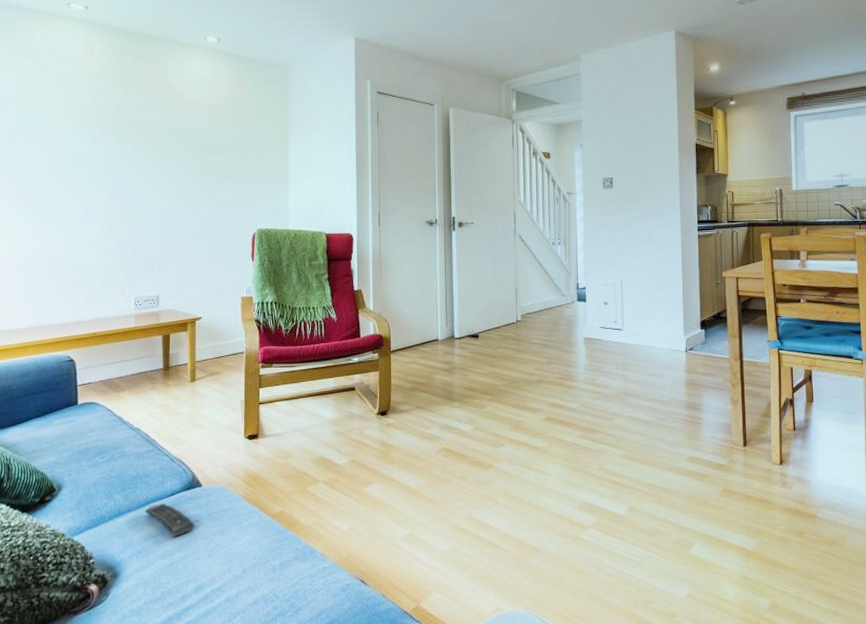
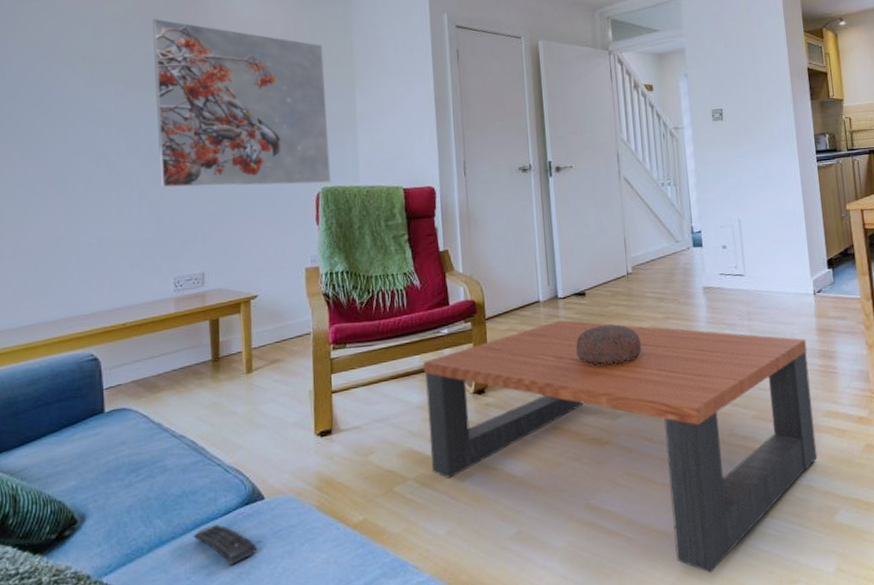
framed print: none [122,76,265,226] -> present [152,19,331,188]
coffee table: none [336,357,678,586] -> present [423,320,818,573]
decorative bowl: none [467,365,526,399] -> present [575,324,642,366]

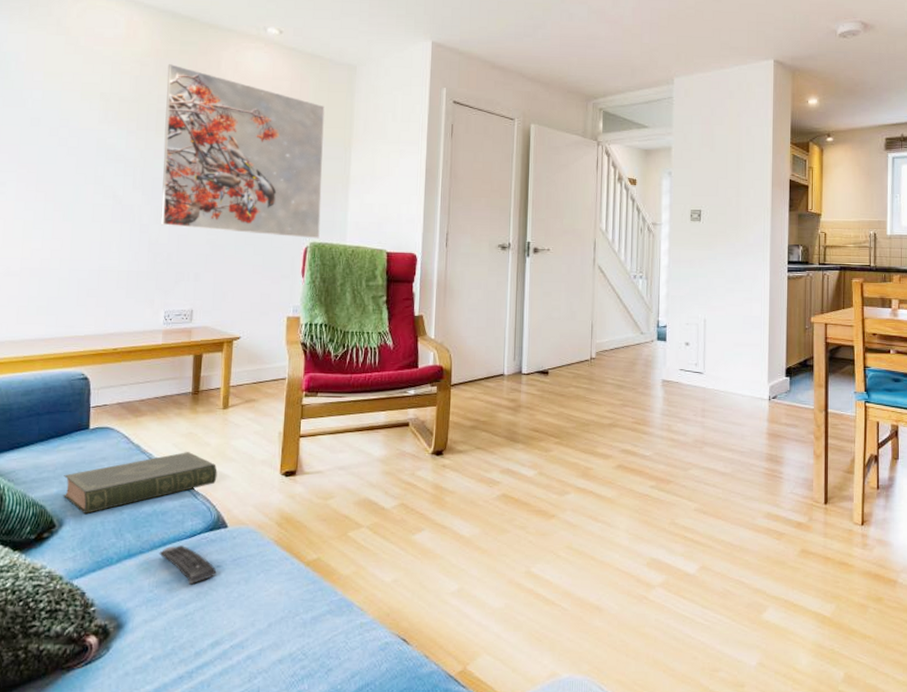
book: none [81,424,248,504] -> present [62,452,217,514]
coffee table: present [423,320,818,573] -> none [385,394,756,651]
decorative bowl: present [575,324,642,366] -> none [533,405,597,443]

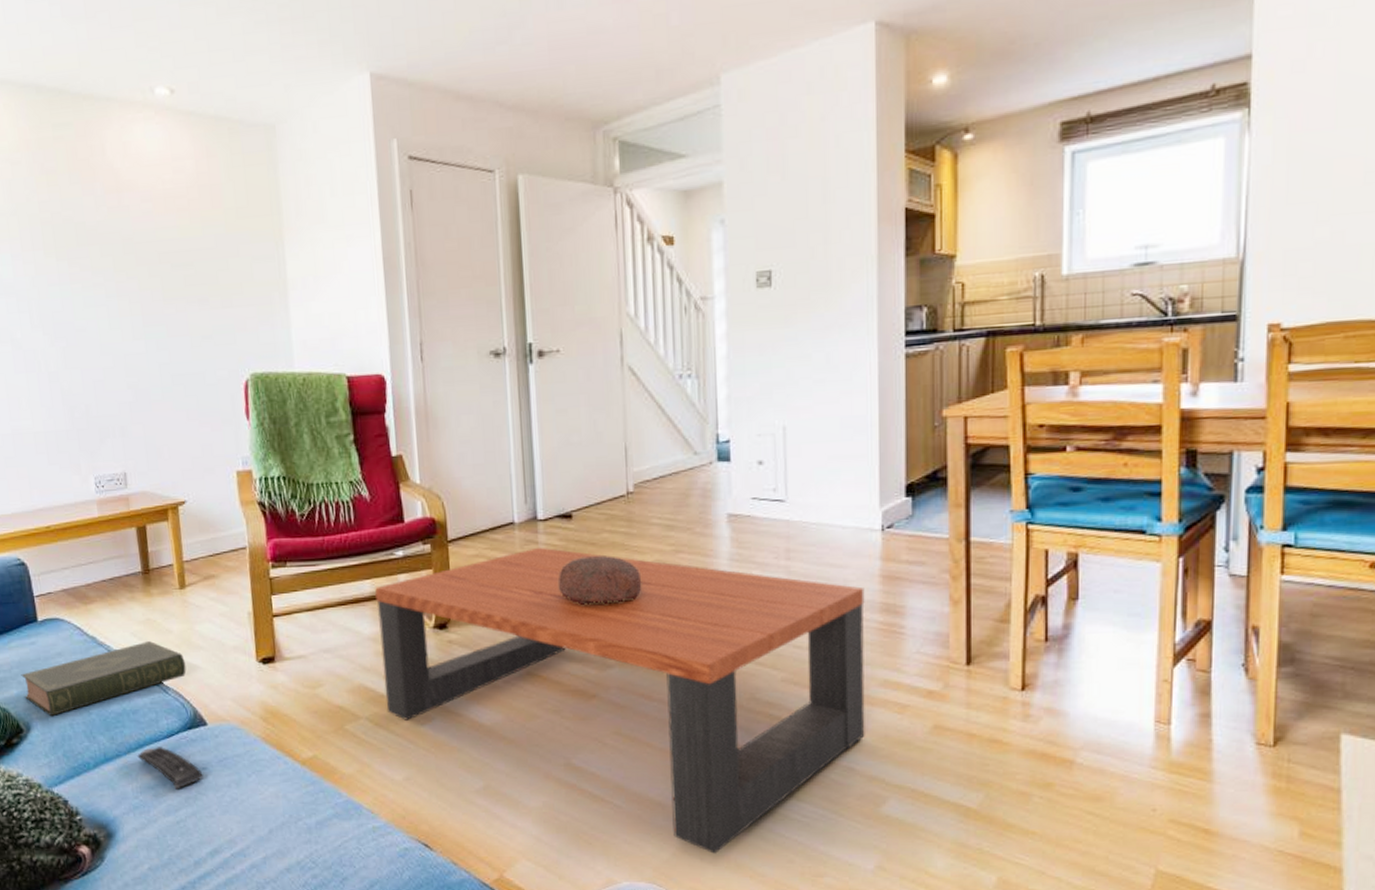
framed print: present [160,64,325,239] -> none [42,157,261,371]
coffee table: none [385,394,756,651] -> present [375,547,865,854]
decorative bowl: none [533,405,597,443] -> present [557,556,642,605]

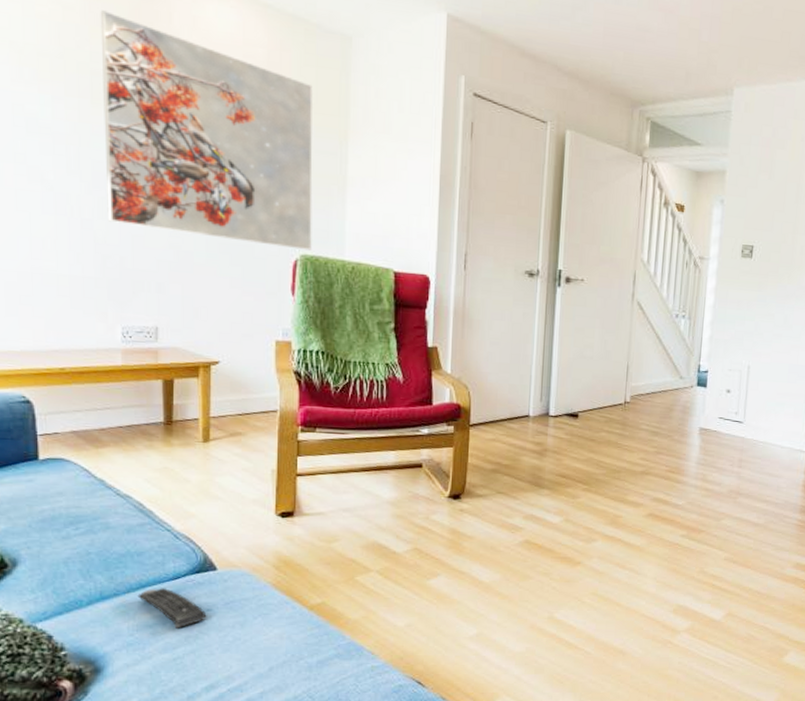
book: present [21,641,187,716] -> none [12,488,201,553]
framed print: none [42,157,261,371] -> present [100,10,313,251]
coffee table: present [375,547,865,854] -> none [397,438,791,691]
decorative bowl: present [557,556,642,605] -> none [559,450,628,490]

